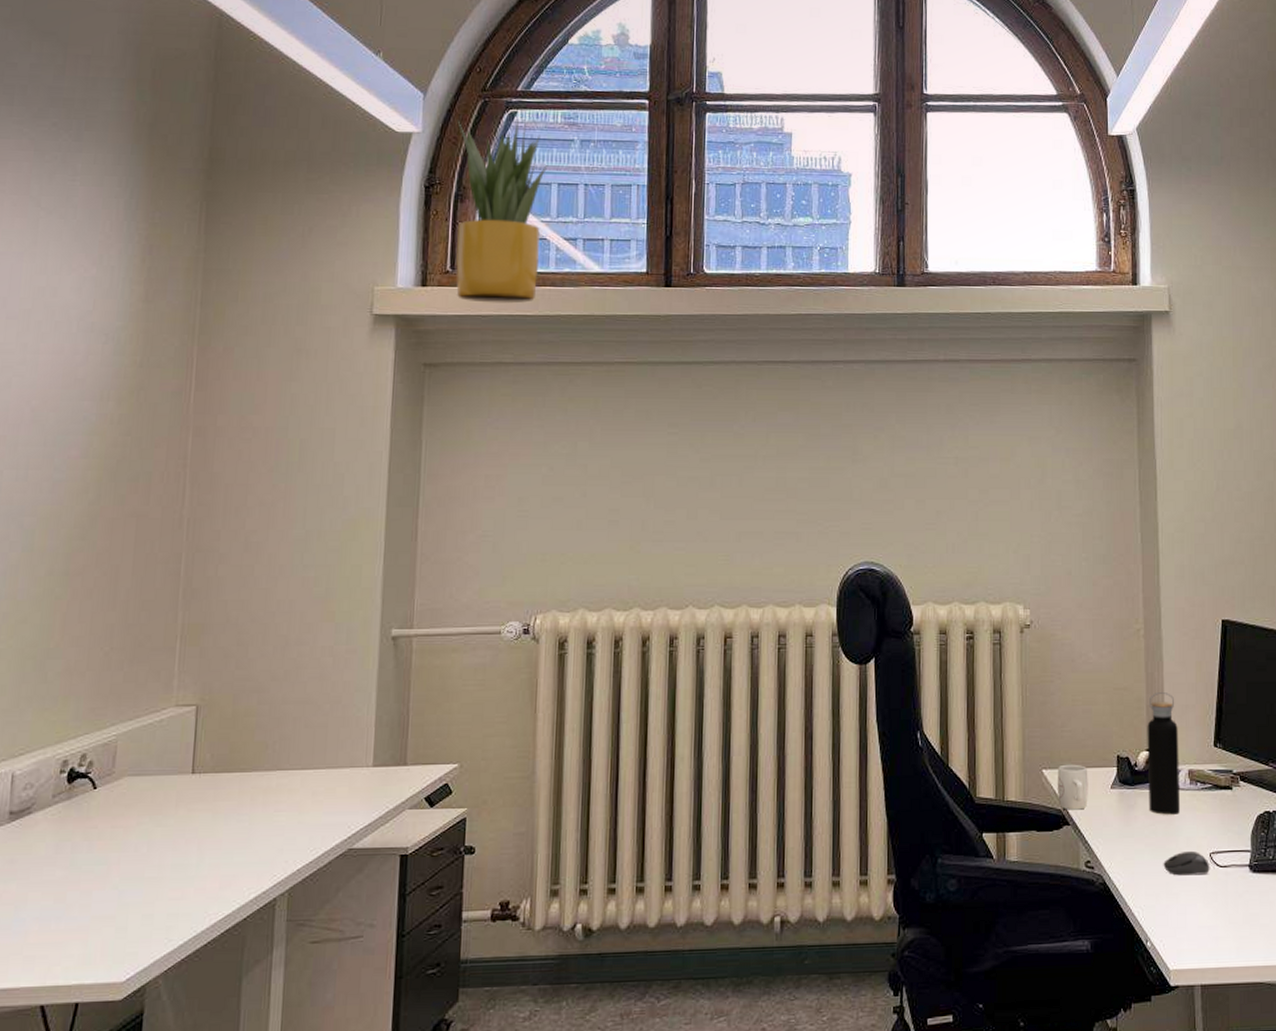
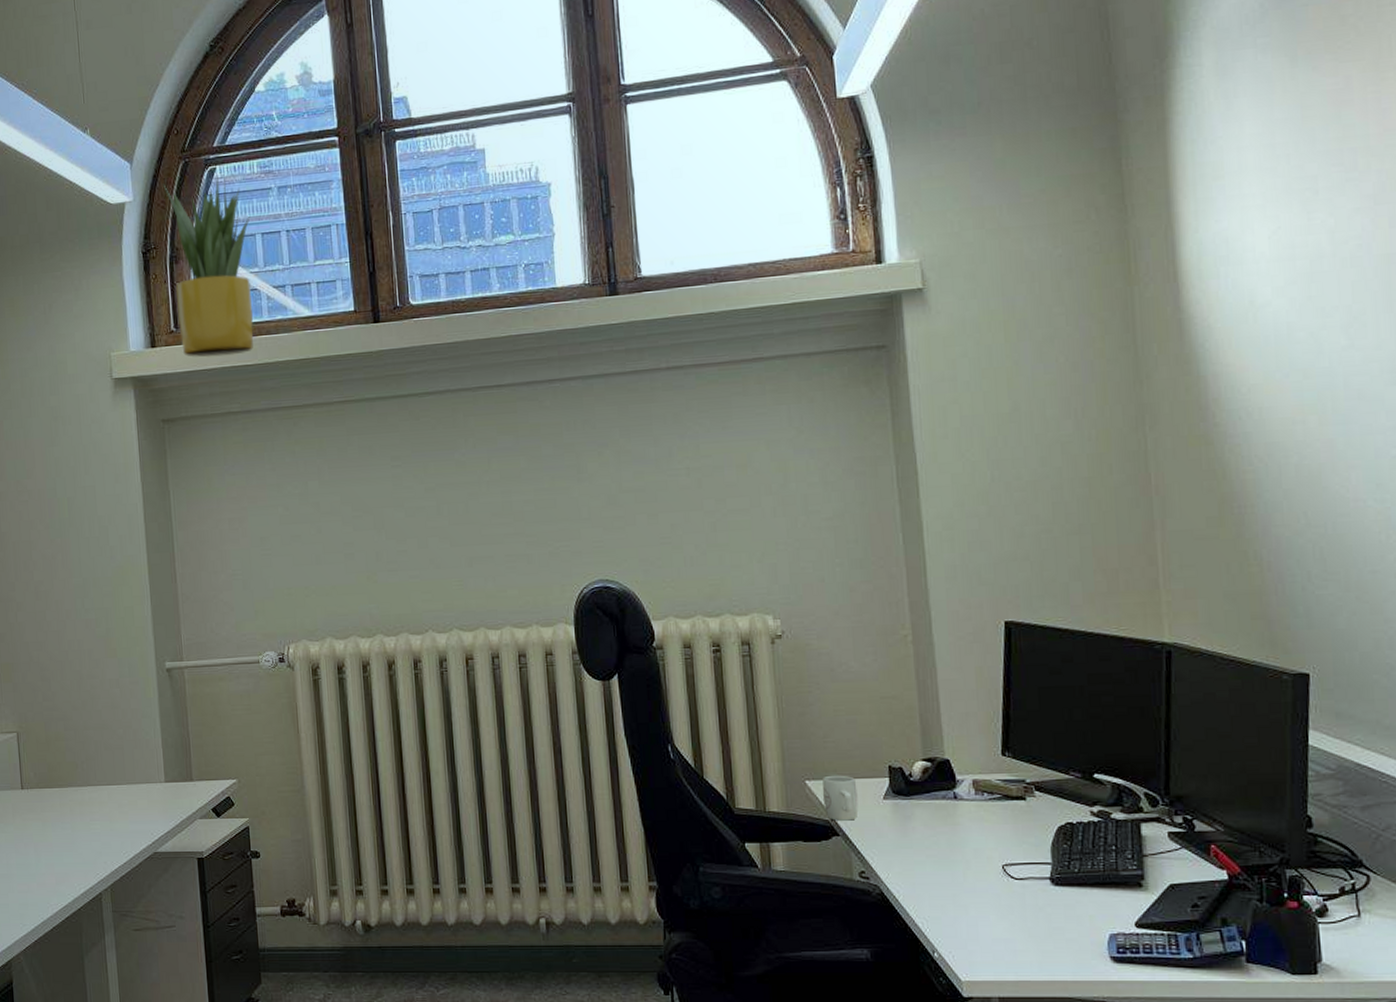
water bottle: present [1147,692,1181,815] -> none [921,700,966,826]
computer mouse: present [1163,850,1210,876] -> none [948,862,1003,888]

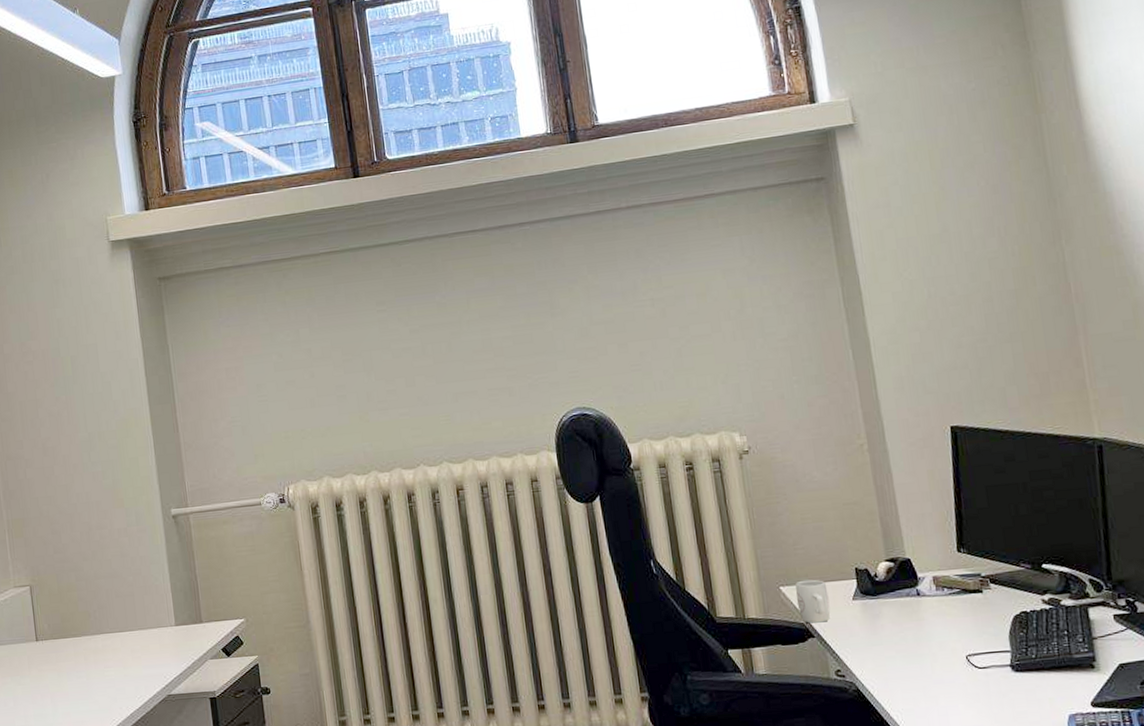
planter: present [163,176,254,358] -> none [150,48,242,218]

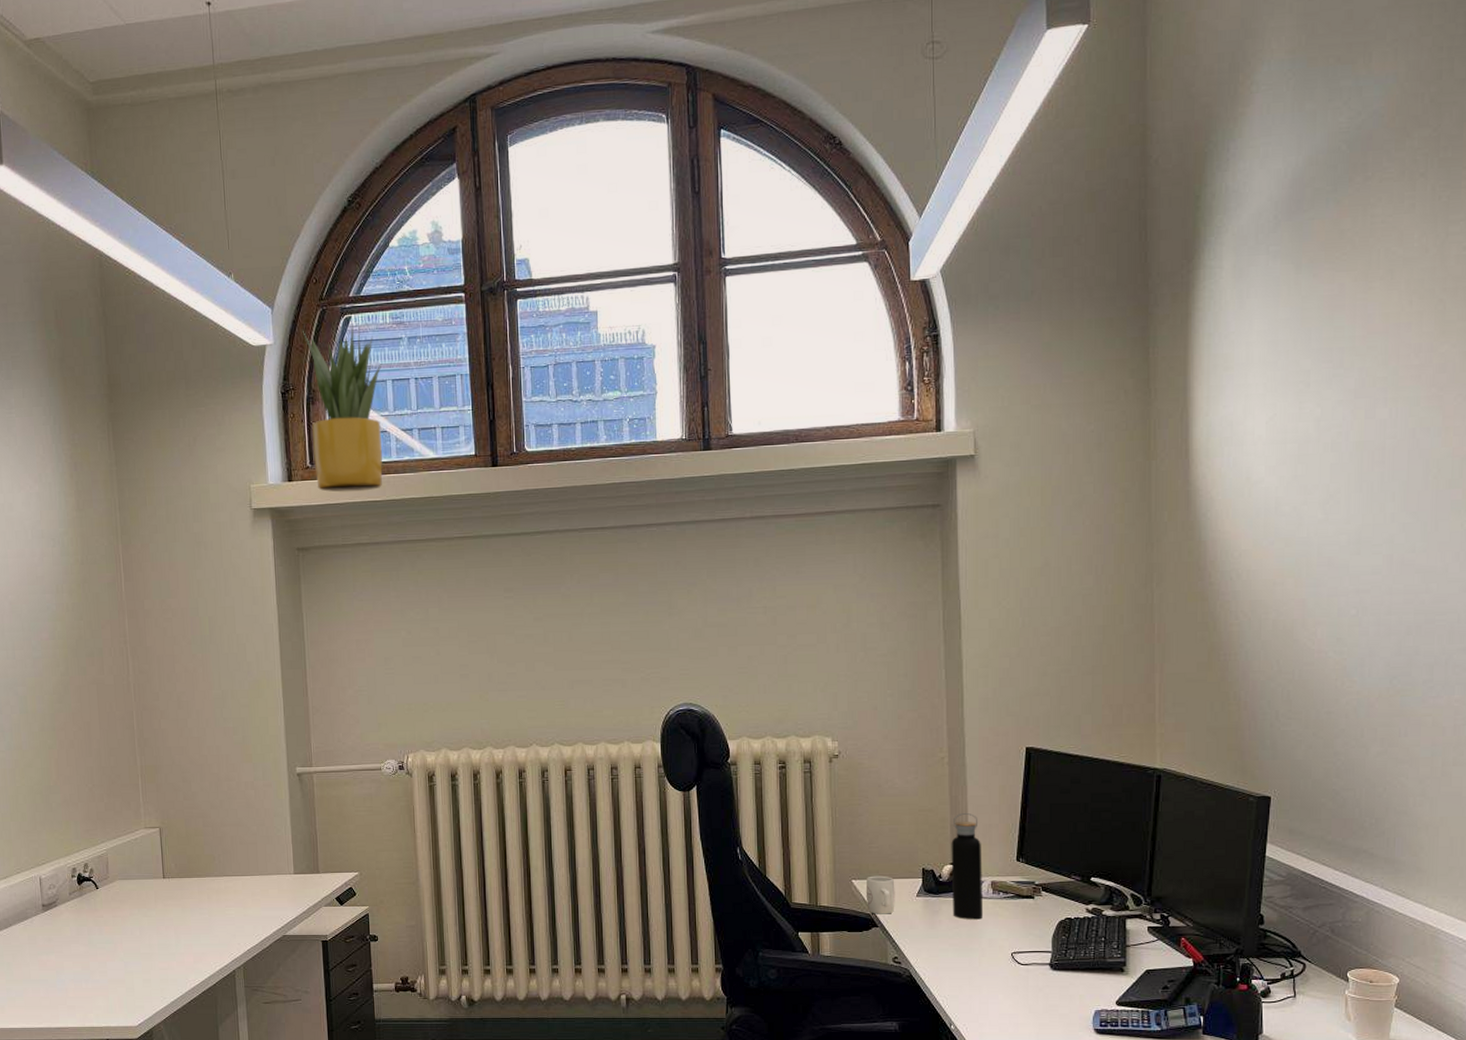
planter: none [150,48,242,218] -> present [302,325,383,492]
water bottle: none [882,503,930,622] -> present [951,813,984,920]

